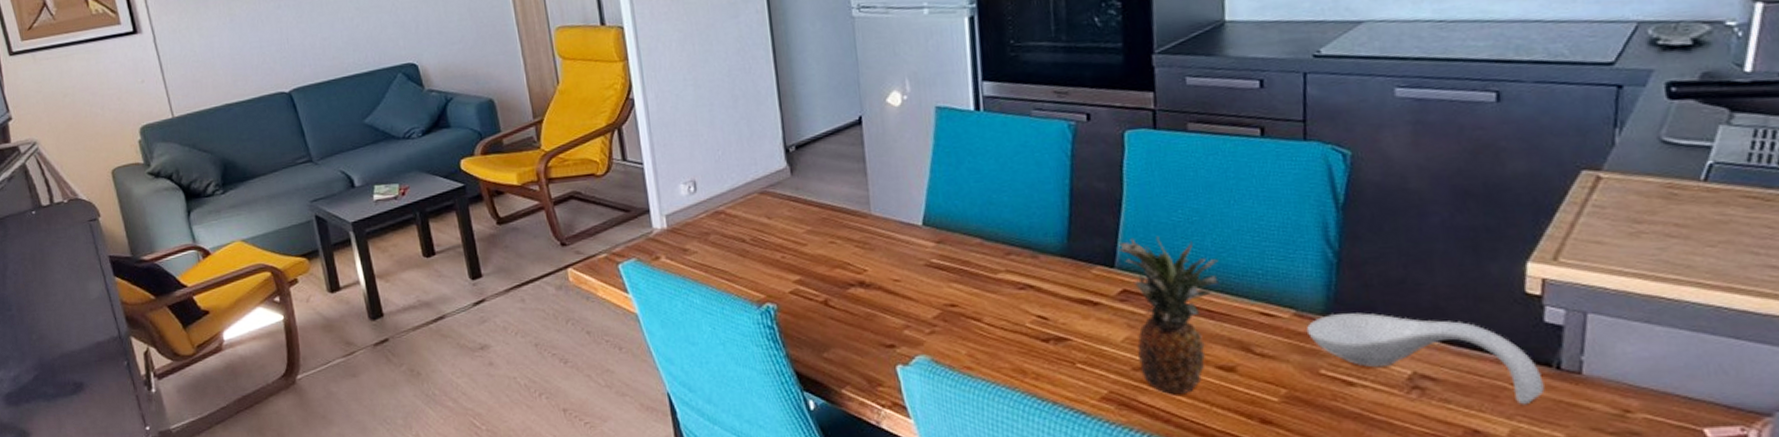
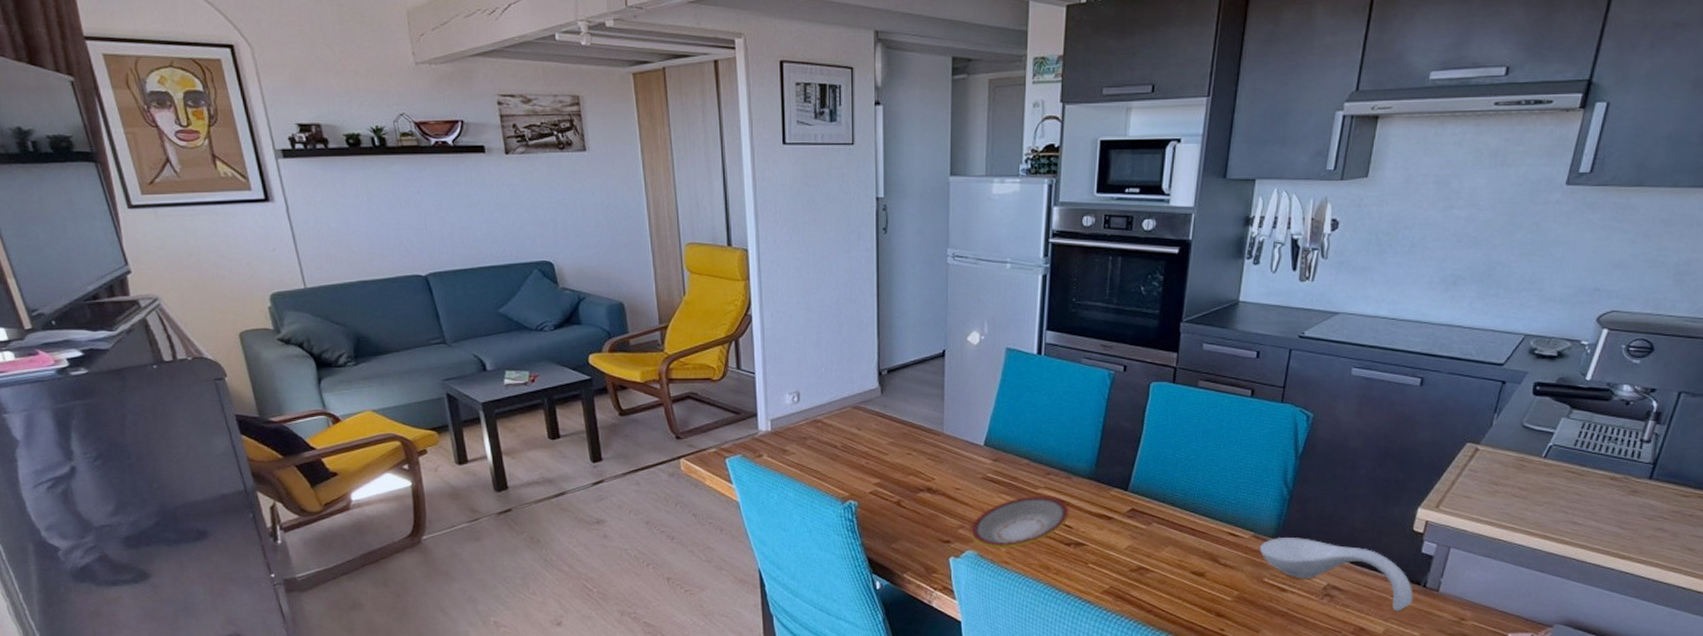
plate: none [918,282,1042,351] -> present [971,497,1069,548]
fruit: present [1117,235,1219,395] -> none [1131,468,1205,592]

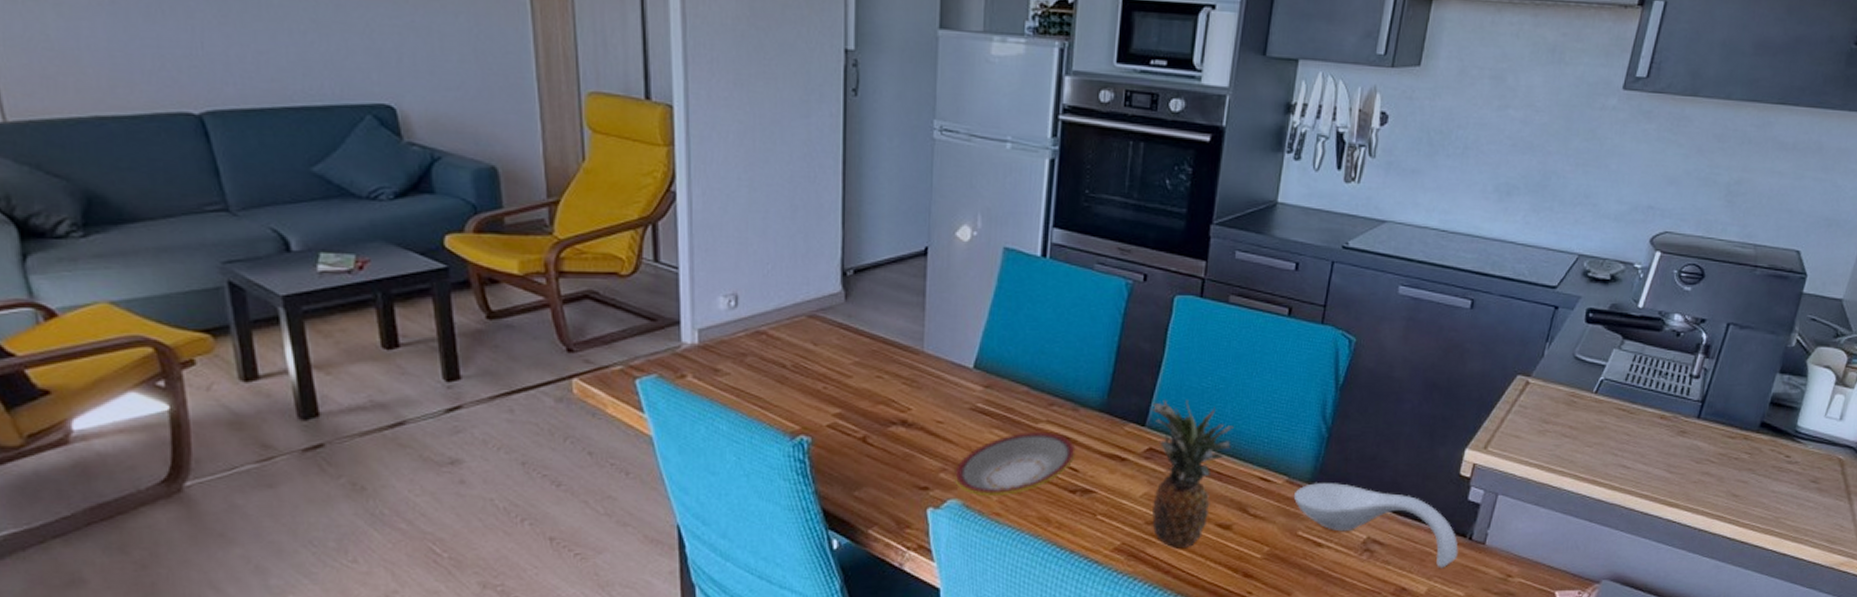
fruit: none [1131,468,1205,592] -> present [1150,399,1234,549]

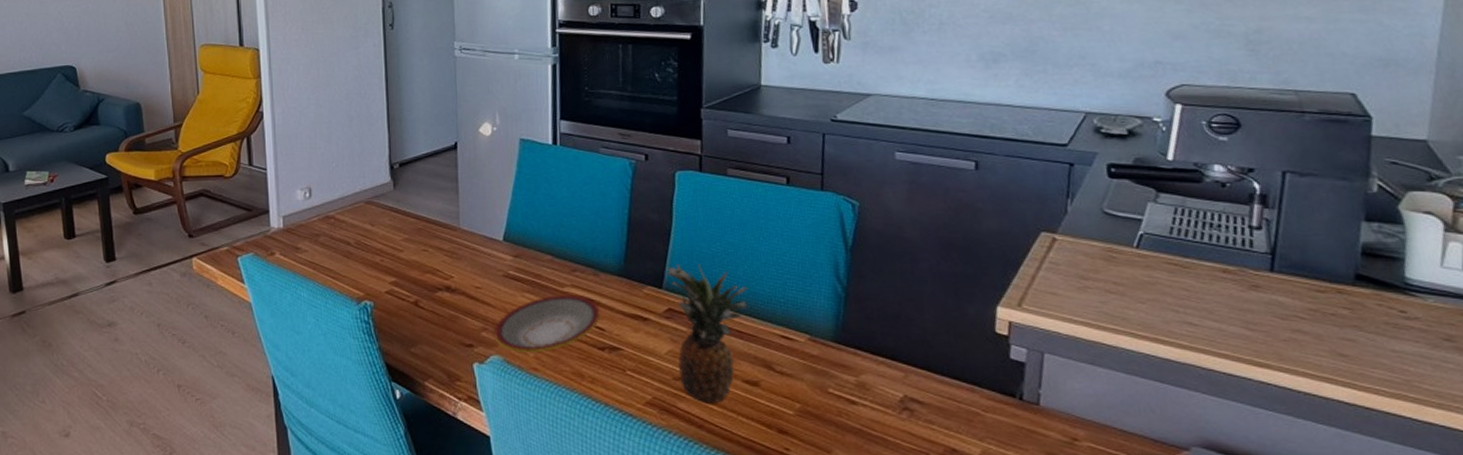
spoon rest: present [1293,483,1458,568] -> none [818,341,1010,430]

